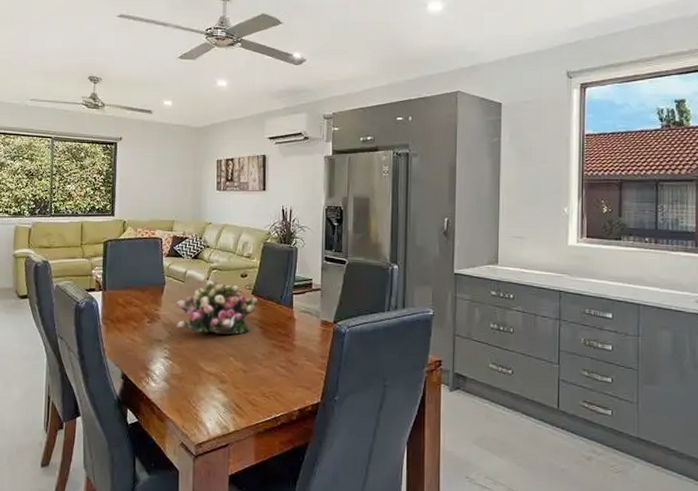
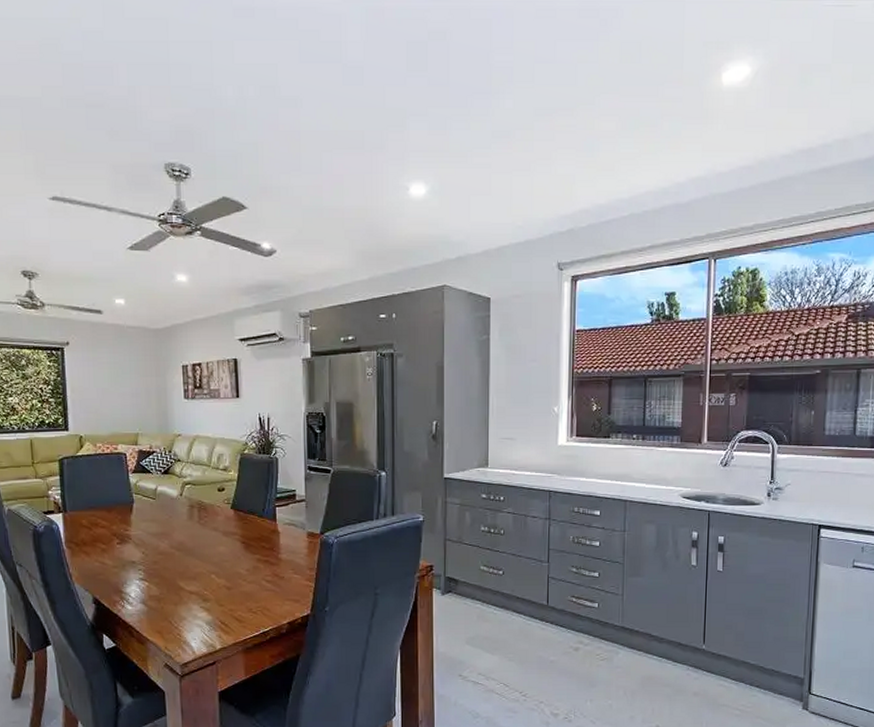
flower arrangement: present [176,280,258,335] -> none [147,496,239,552]

